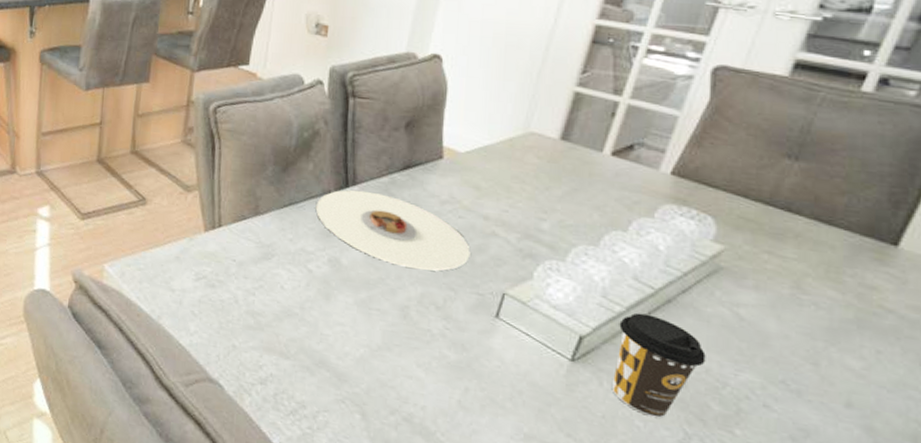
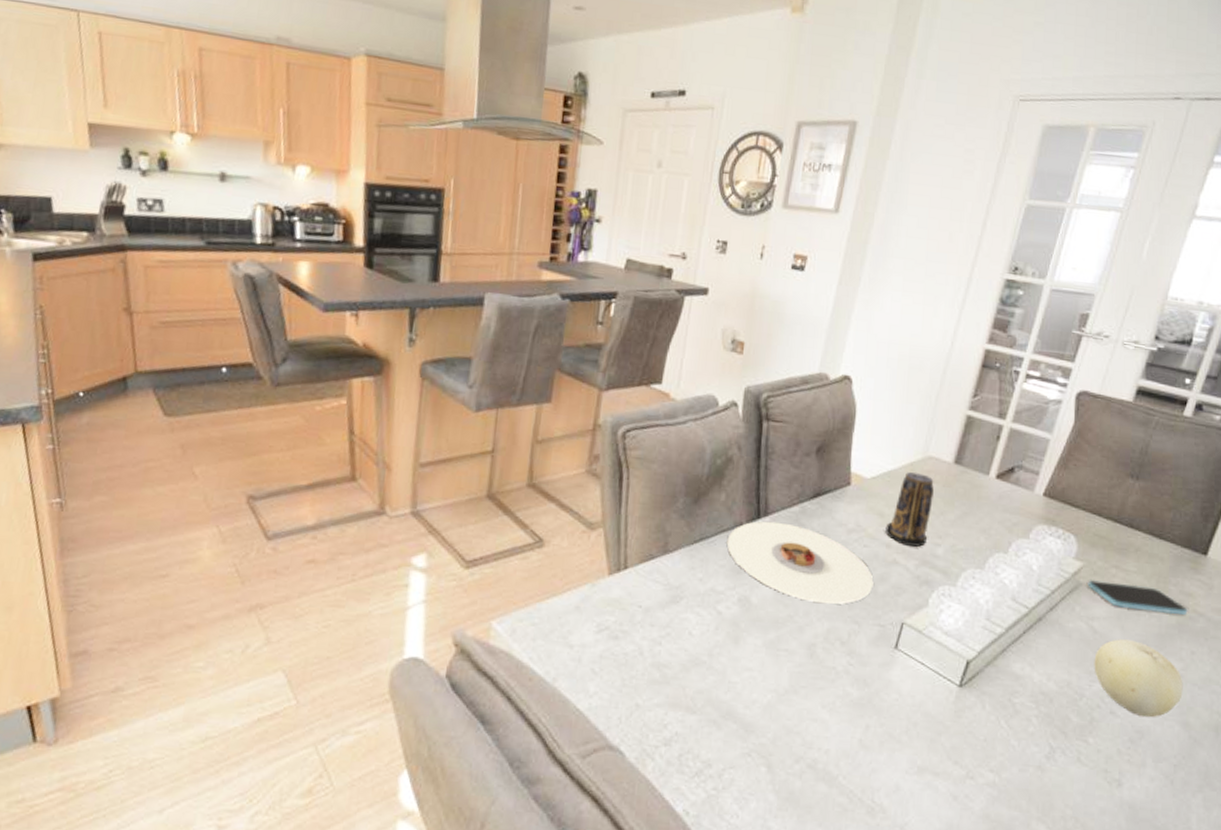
candle: none [482,147,537,221] -> present [885,472,934,547]
coffee cup: present [611,312,706,418] -> none [992,633,1068,735]
smartphone: none [731,264,871,310] -> present [1088,580,1188,615]
fruit: none [740,328,865,417] -> present [1094,639,1183,718]

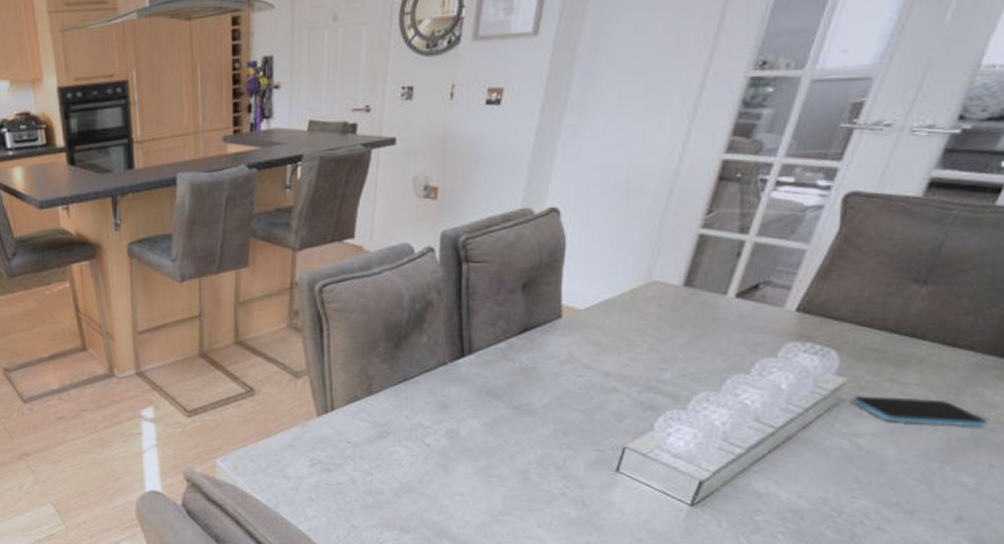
plate: present [726,521,874,605] -> none [431,359,591,433]
candle: present [885,472,934,547] -> none [602,300,659,373]
fruit: present [1094,639,1183,718] -> none [857,455,977,534]

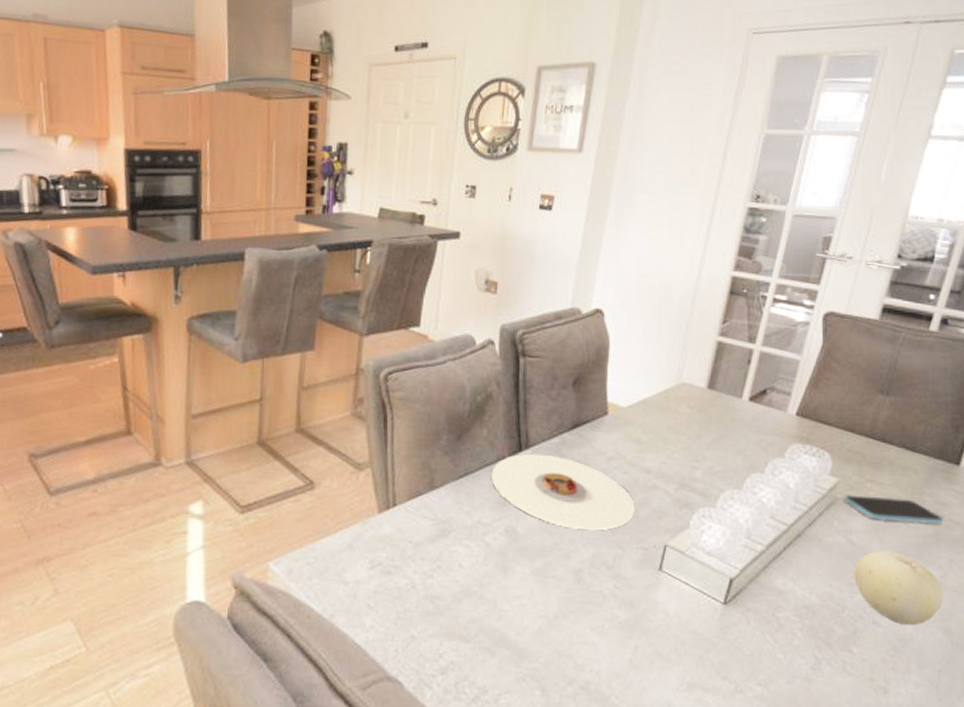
plate: none [431,359,591,433] -> present [490,453,635,531]
fruit: none [857,455,977,534] -> present [854,551,943,626]

